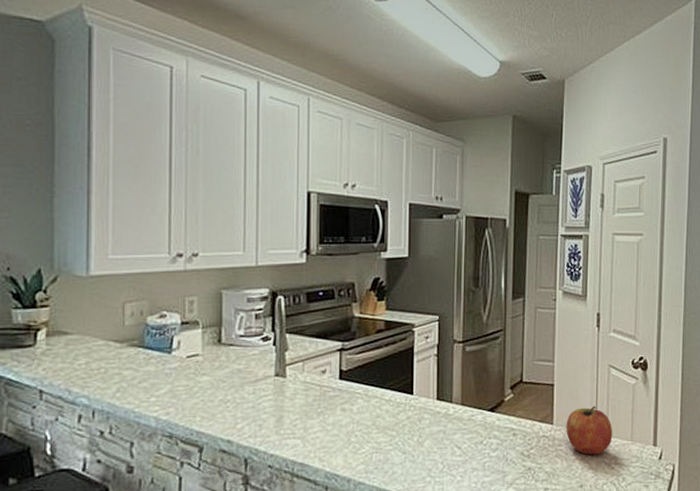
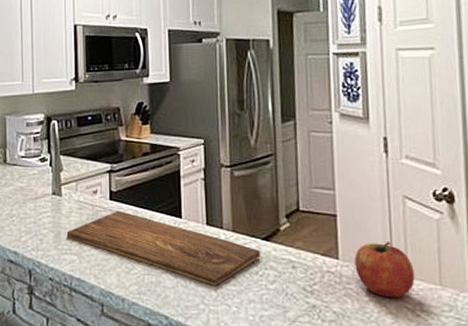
cutting board: none [290,390,486,458] -> present [66,210,261,286]

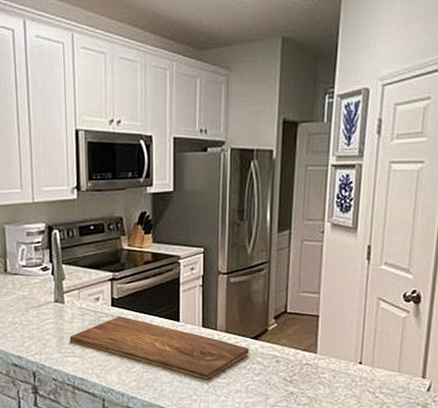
fruit: present [354,241,415,298] -> none [330,336,379,384]

